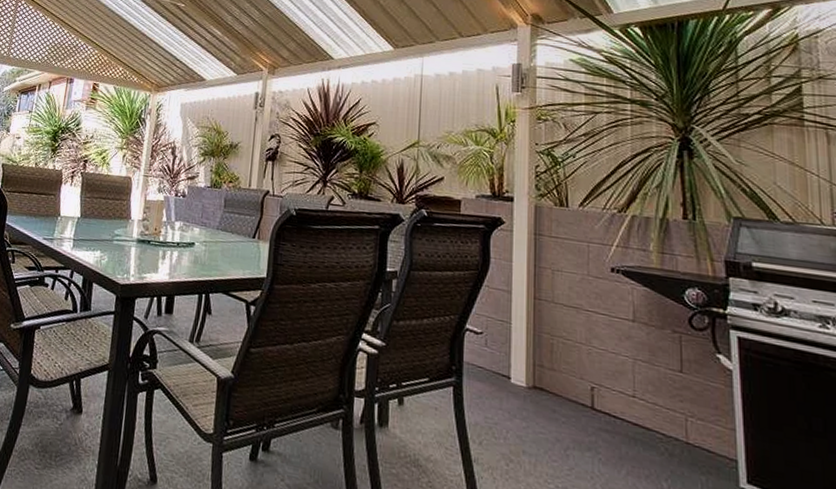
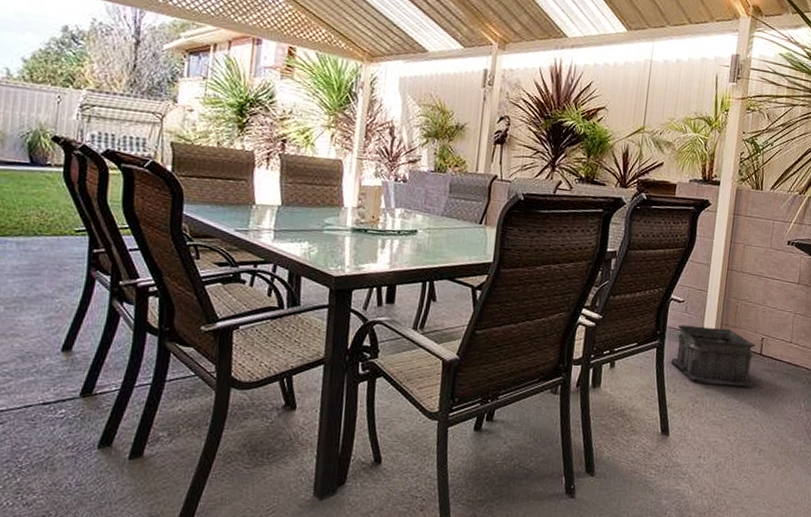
planter pot: none [473,360,585,447] -> present [671,324,756,385]

